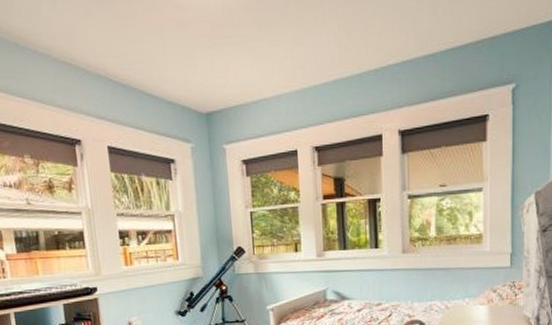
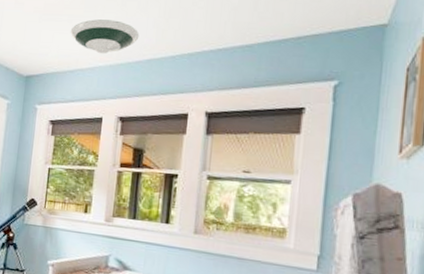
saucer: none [246,38,322,79] -> present [70,19,140,54]

